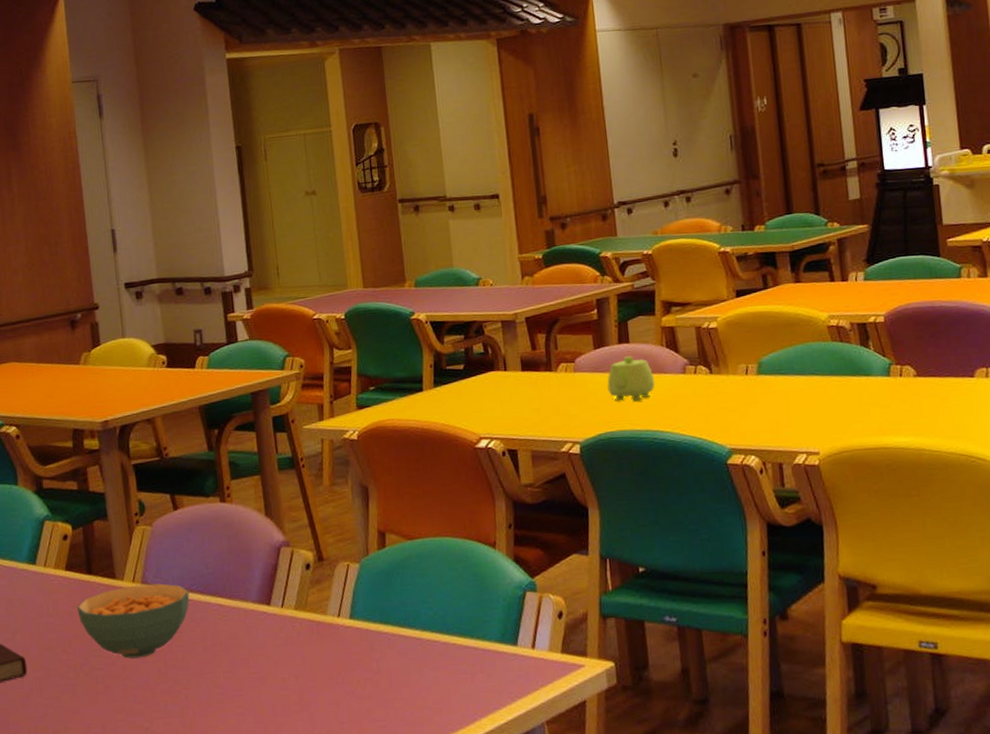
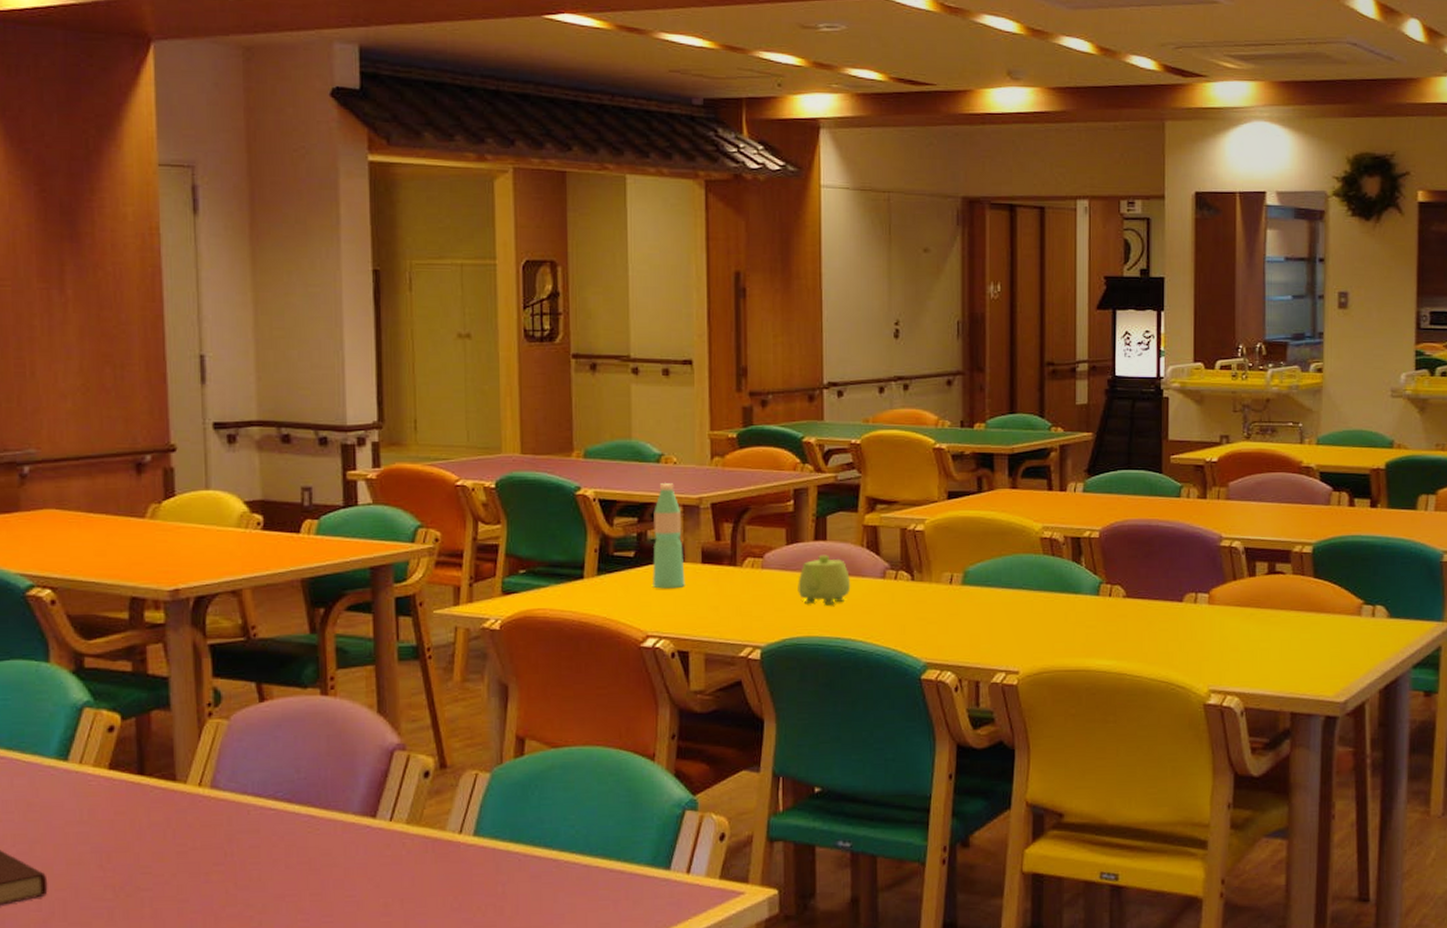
cereal bowl: present [77,583,190,659] -> none [121,789,273,877]
water bottle: none [477,303,509,396] -> present [652,483,685,589]

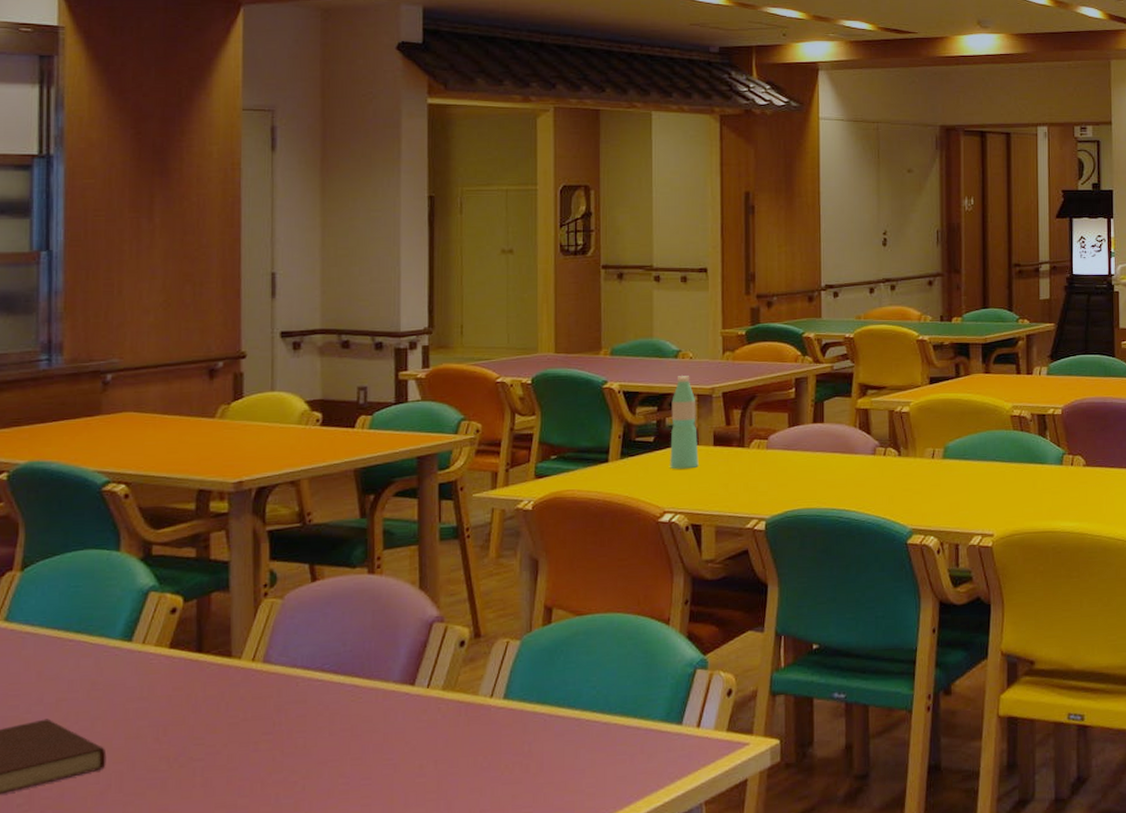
teapot: present [798,554,851,606] -> none [798,435,845,480]

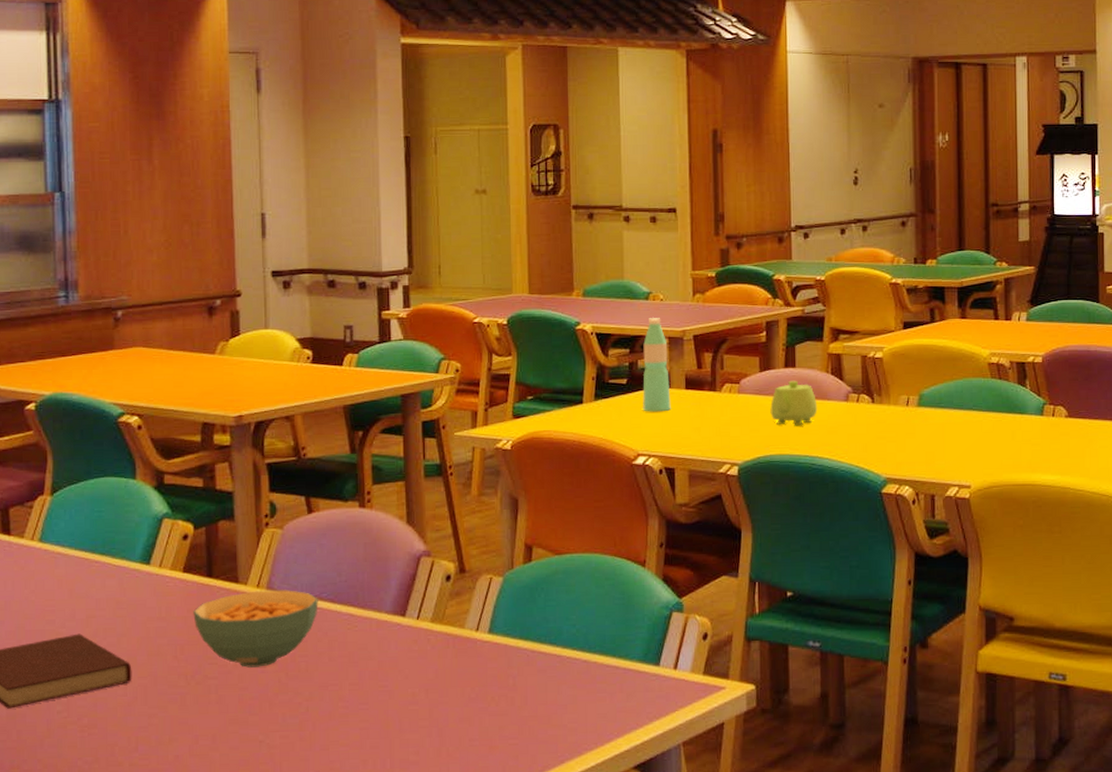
cereal bowl: none [179,662,320,747] -> present [193,590,319,668]
teapot: none [798,435,845,480] -> present [770,380,818,426]

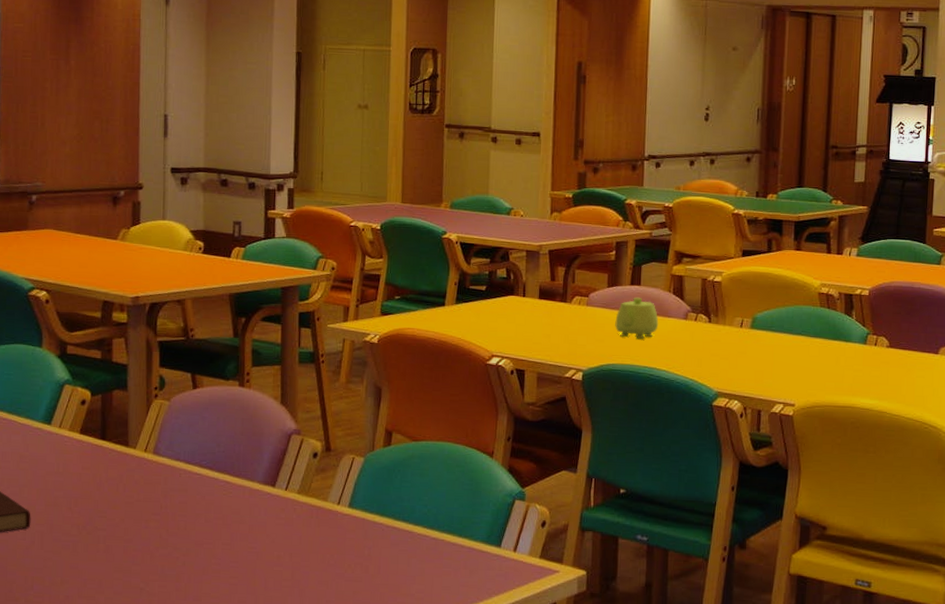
cereal bowl: present [193,590,319,668] -> none [87,454,199,523]
water bottle: present [642,318,671,412] -> none [499,232,526,318]

